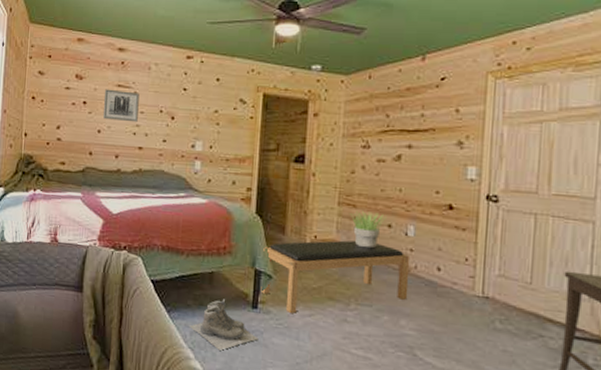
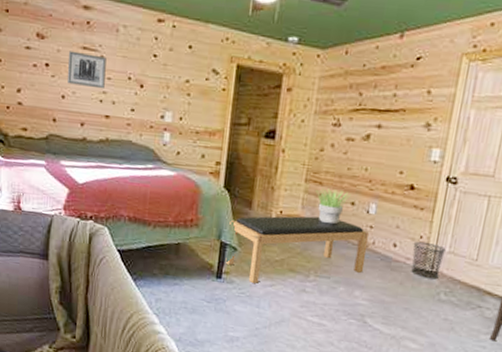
boots: present [190,299,259,351] -> none [155,269,221,316]
waste bin: none [458,264,496,306] -> present [411,241,447,280]

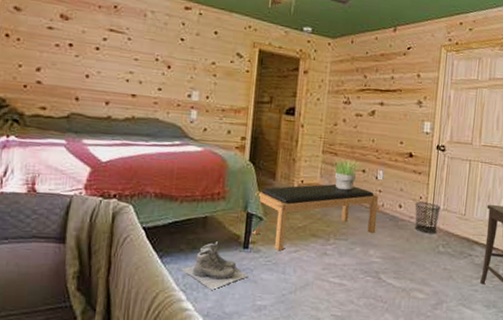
wall art: present [67,51,107,89] -> none [92,32,134,69]
boots: none [155,269,221,316] -> present [182,241,249,290]

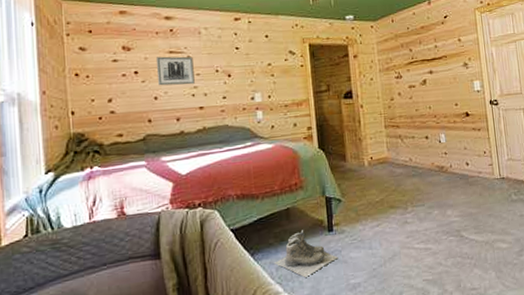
wall art: none [92,32,134,69] -> present [155,56,195,86]
bench: present [252,183,379,250] -> none [330,153,449,228]
potted plant: present [331,158,362,191] -> none [394,128,423,160]
waste bin: present [415,201,442,234] -> none [480,155,507,186]

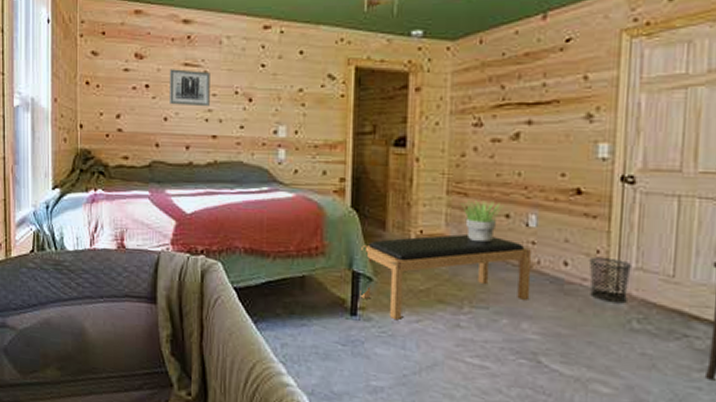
boots: present [275,230,338,278] -> none [280,306,359,364]
bench: none [330,153,449,228] -> present [359,233,532,320]
potted plant: none [394,128,423,160] -> present [459,200,504,243]
waste bin: none [480,155,507,186] -> present [588,256,633,304]

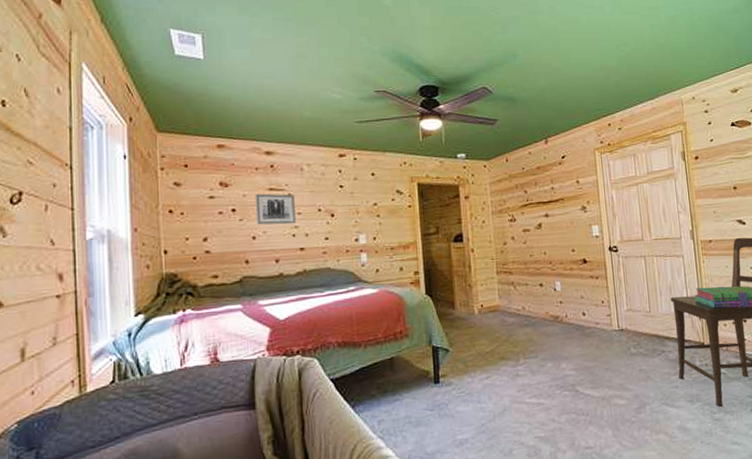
bench: present [359,233,532,320] -> none [437,301,564,380]
potted plant: present [459,200,504,243] -> none [506,275,538,308]
waste bin: present [588,256,633,304] -> none [598,305,625,338]

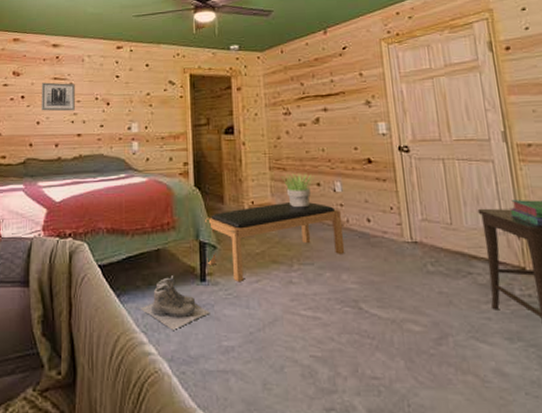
boots: none [377,381,445,432] -> present [141,275,210,330]
bench: none [437,301,564,380] -> present [205,201,345,281]
potted plant: none [506,275,538,308] -> present [280,173,315,208]

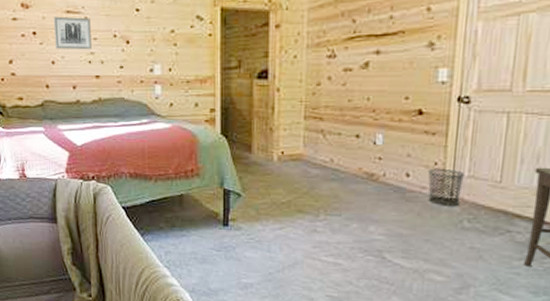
boots: present [141,275,210,330] -> none [164,219,231,267]
bench: present [205,201,345,281] -> none [230,153,379,228]
potted plant: present [280,173,315,208] -> none [315,123,354,160]
waste bin: none [385,212,420,251] -> present [427,168,466,207]

